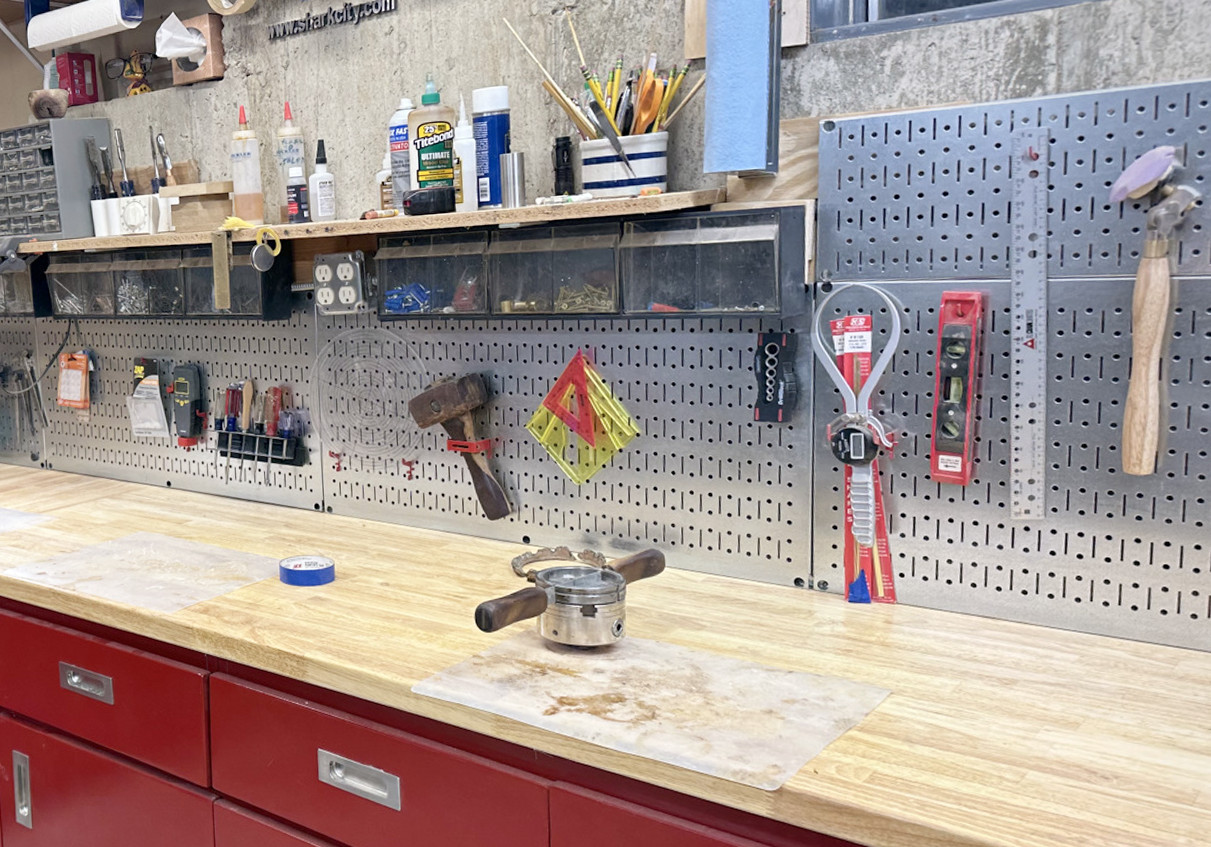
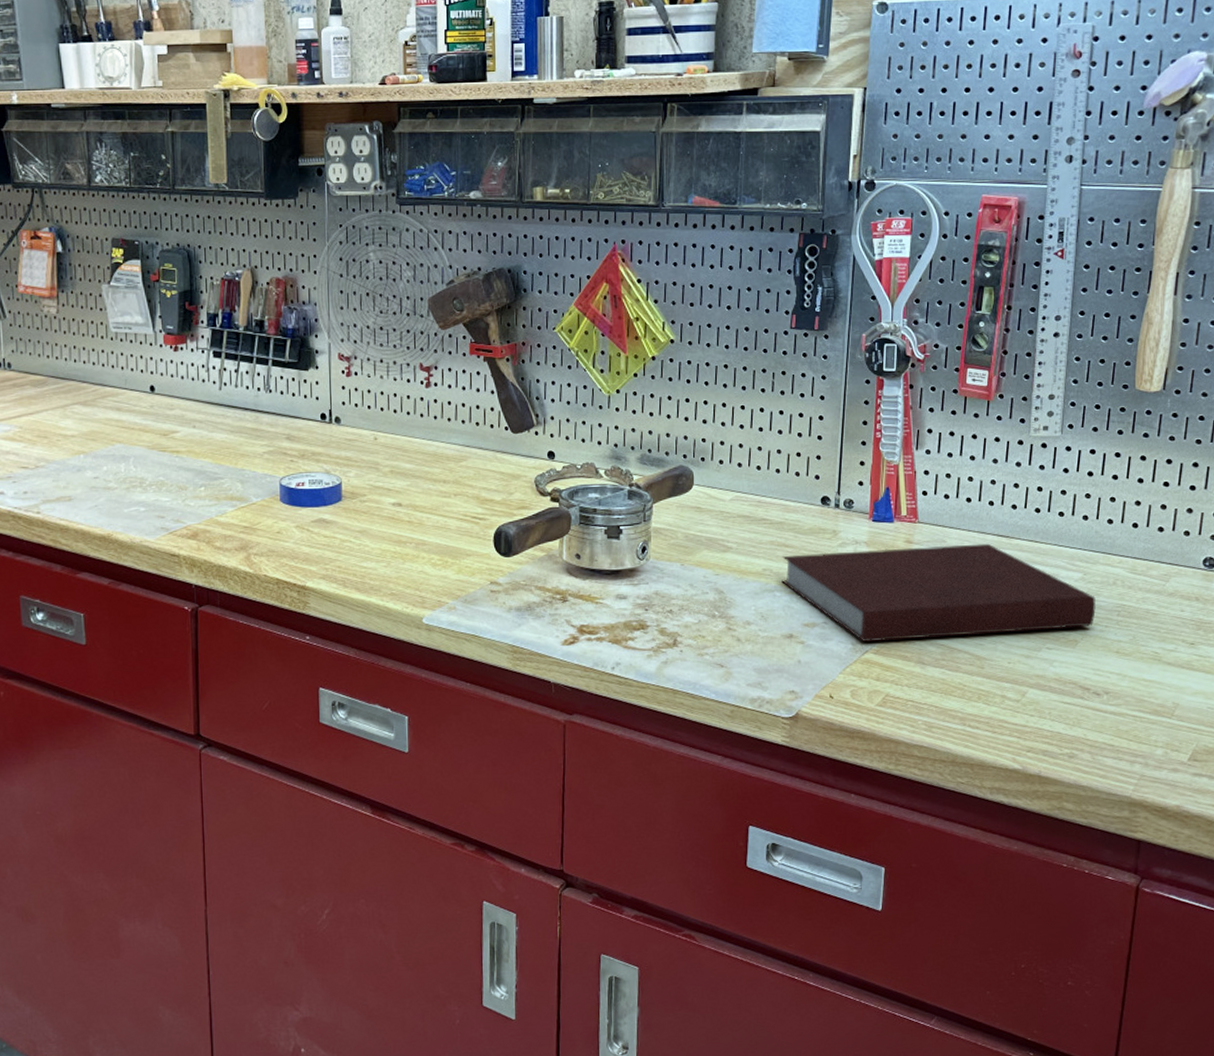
notebook: none [758,624,1097,720] -> present [782,543,1096,642]

